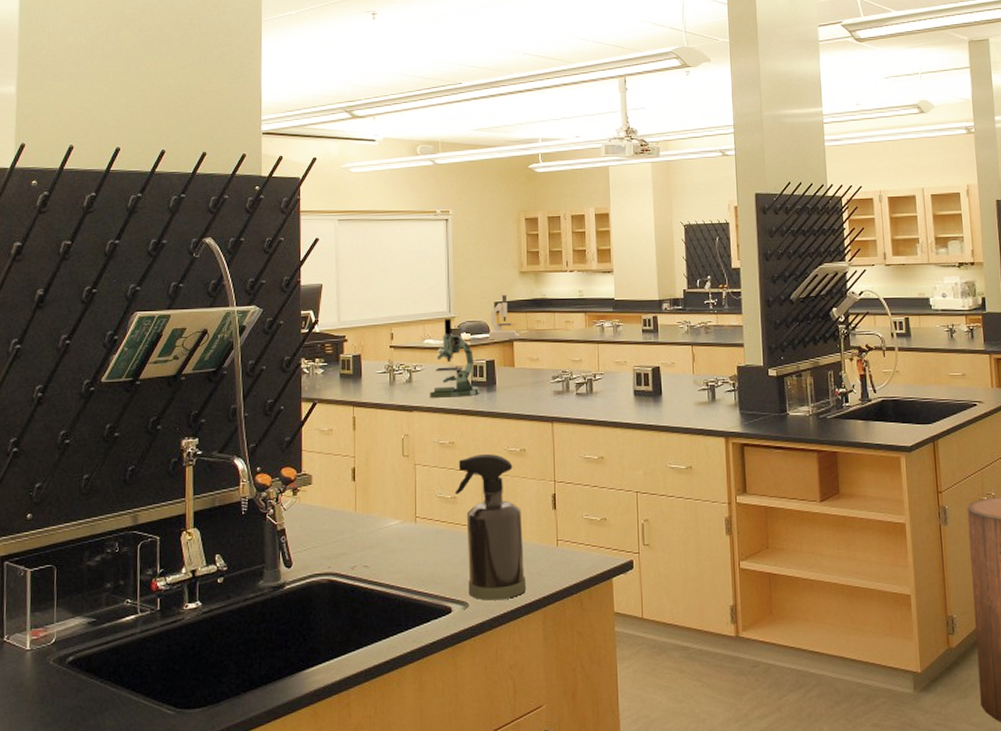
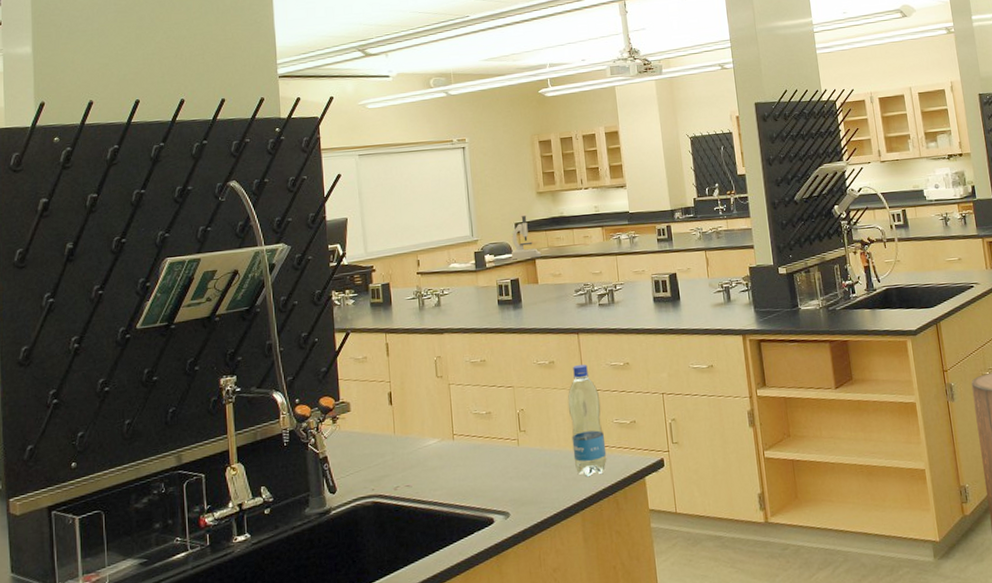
microscope: present [430,319,479,398] -> none [458,242,506,319]
spray bottle: present [455,454,527,601] -> none [489,368,564,509]
bottle: none [536,454,574,572] -> present [567,364,607,476]

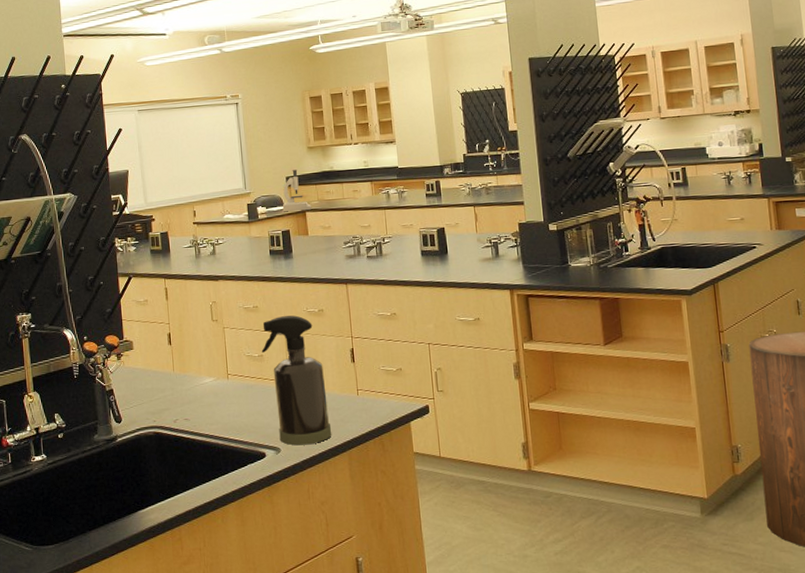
spray bottle: none [489,368,564,509] -> present [261,315,332,446]
bottle: present [567,364,607,476] -> none [336,313,374,419]

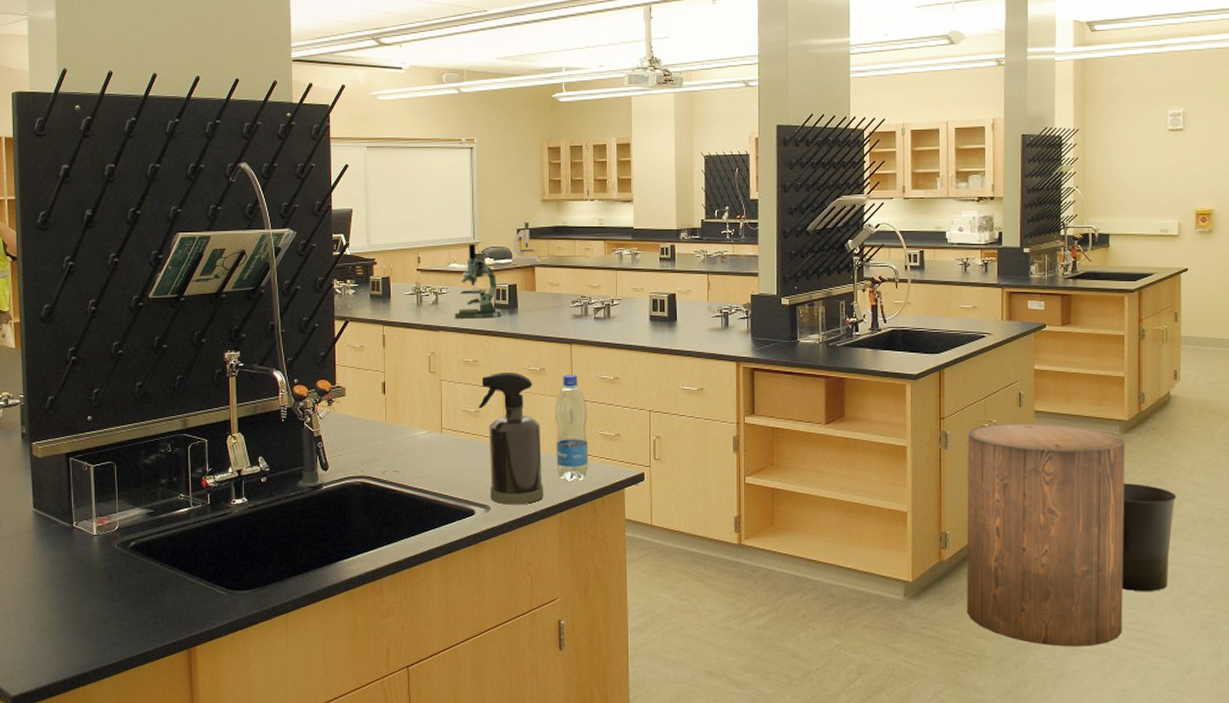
microscope: none [232,195,277,267] -> present [455,244,501,319]
bottle: none [336,313,374,419] -> present [555,374,589,481]

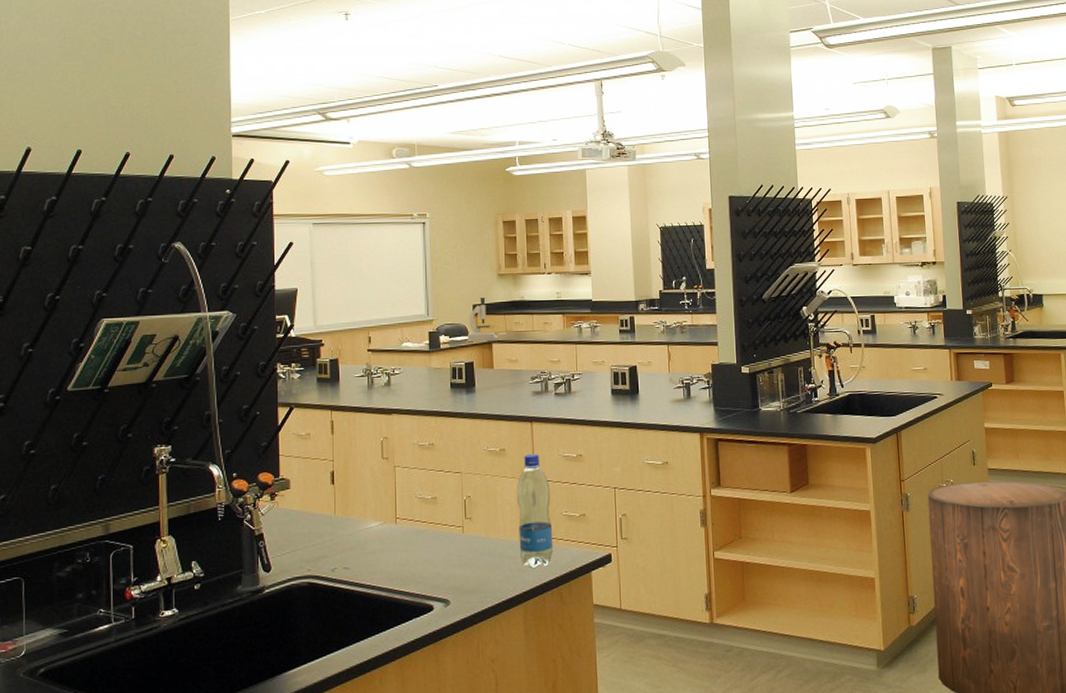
microscope: present [455,244,501,319] -> none [409,322,458,400]
spray bottle: present [478,373,544,505] -> none [435,455,507,598]

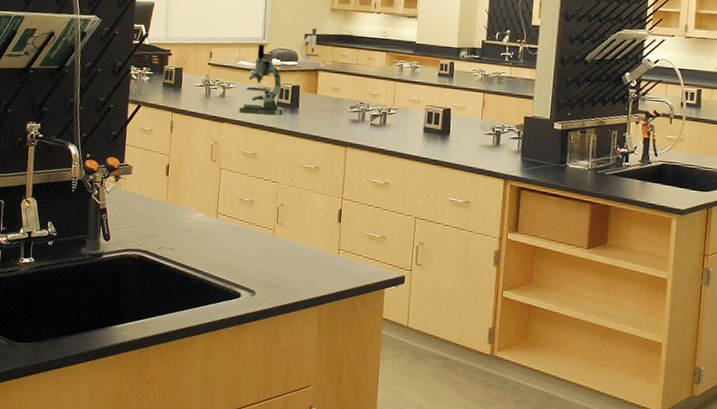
microscope: none [409,322,458,400] -> present [239,44,283,115]
bottle: present [516,453,554,568] -> none [321,175,356,276]

